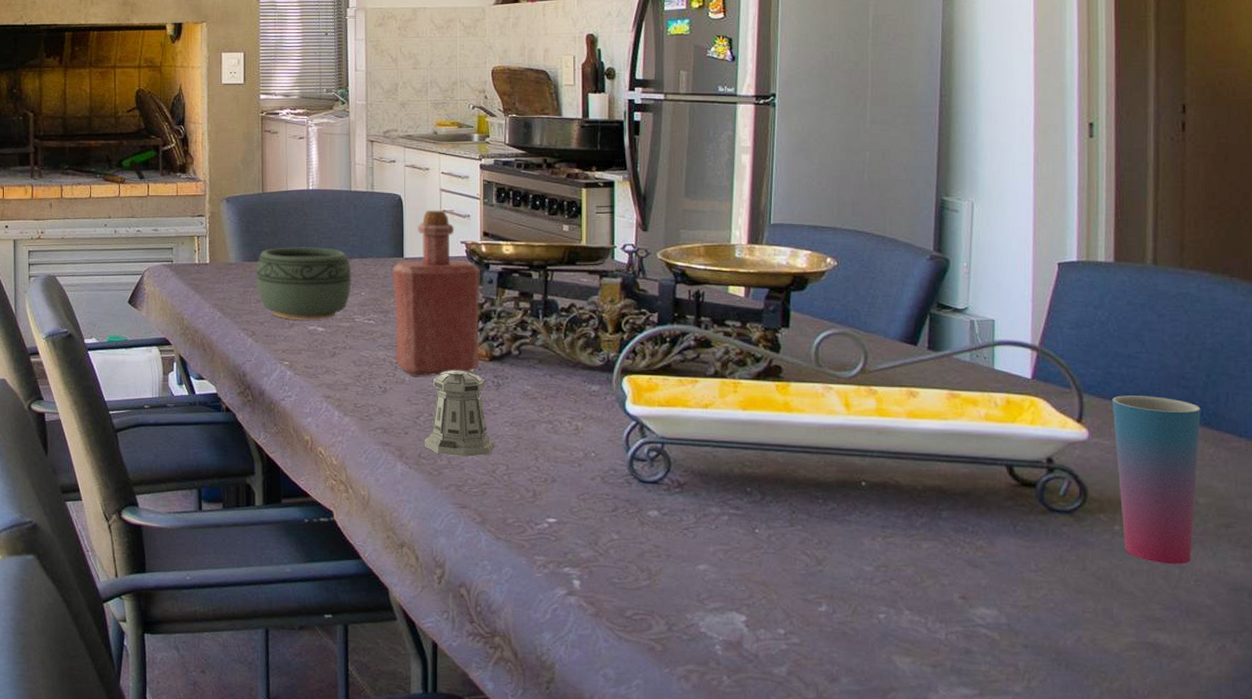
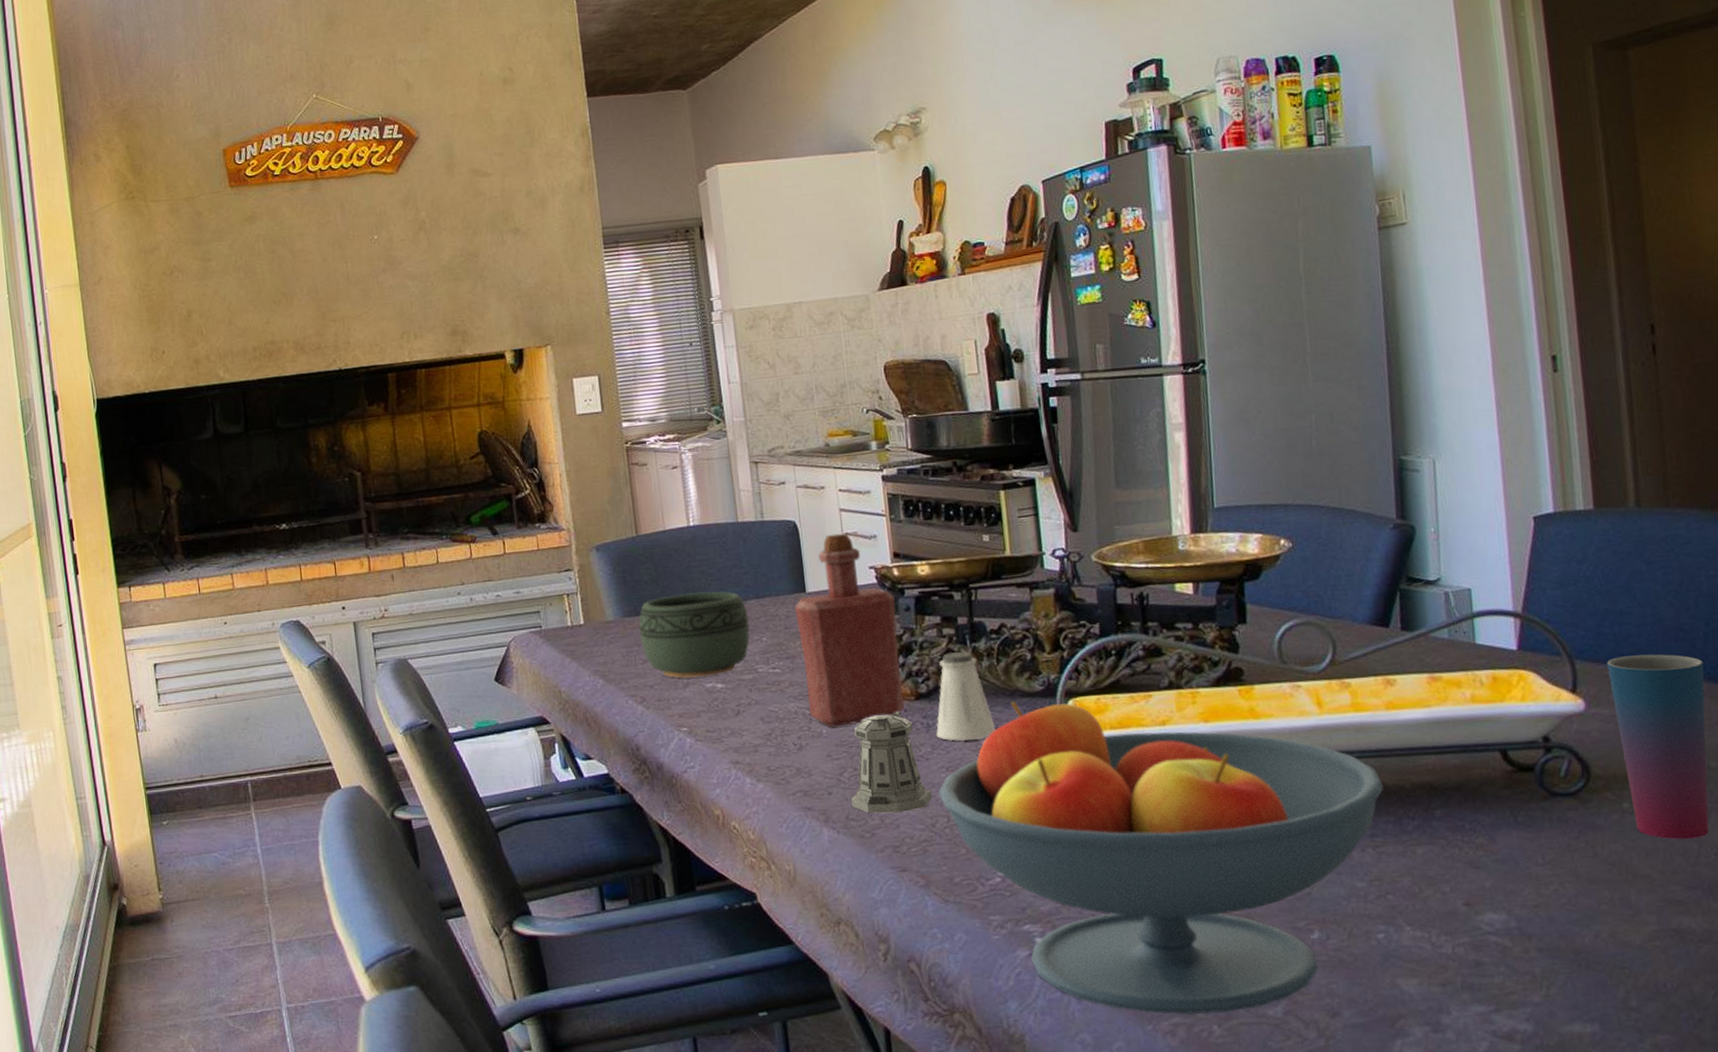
fruit bowl: none [502,372,897,666] -> present [939,701,1383,1015]
saltshaker: none [504,324,558,401] -> present [936,651,996,741]

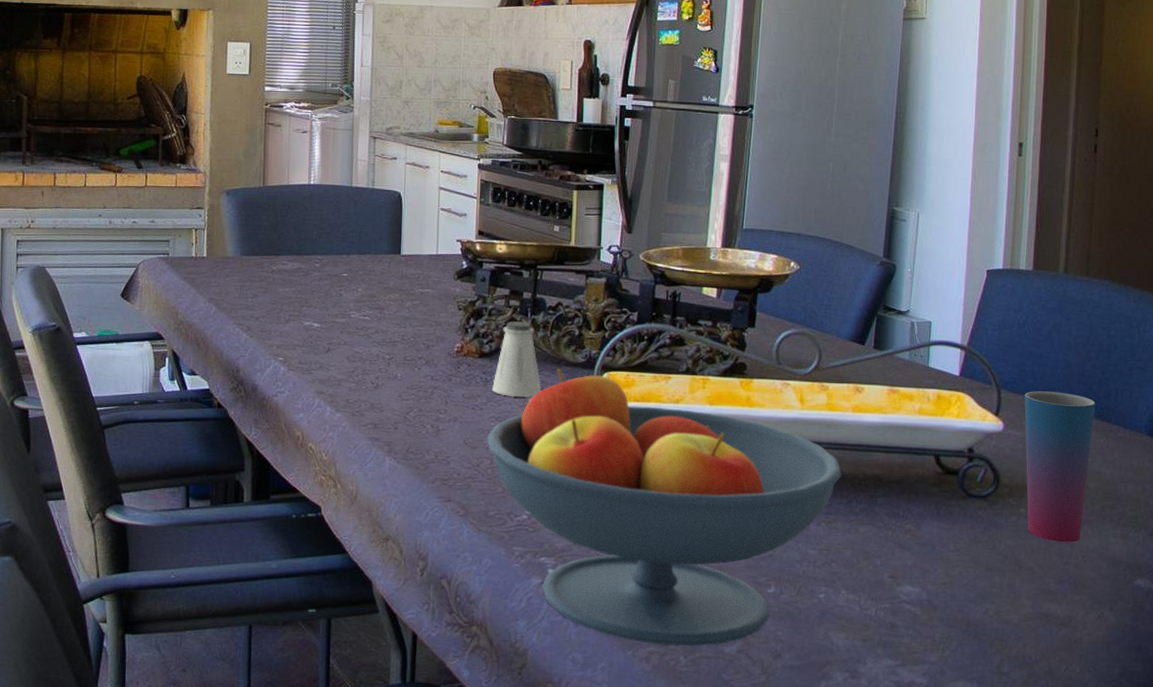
bowl: present [638,591,750,678] -> none [253,242,349,316]
bottle: present [795,533,905,727] -> none [389,207,474,372]
pepper shaker: present [851,711,932,814] -> none [413,365,481,451]

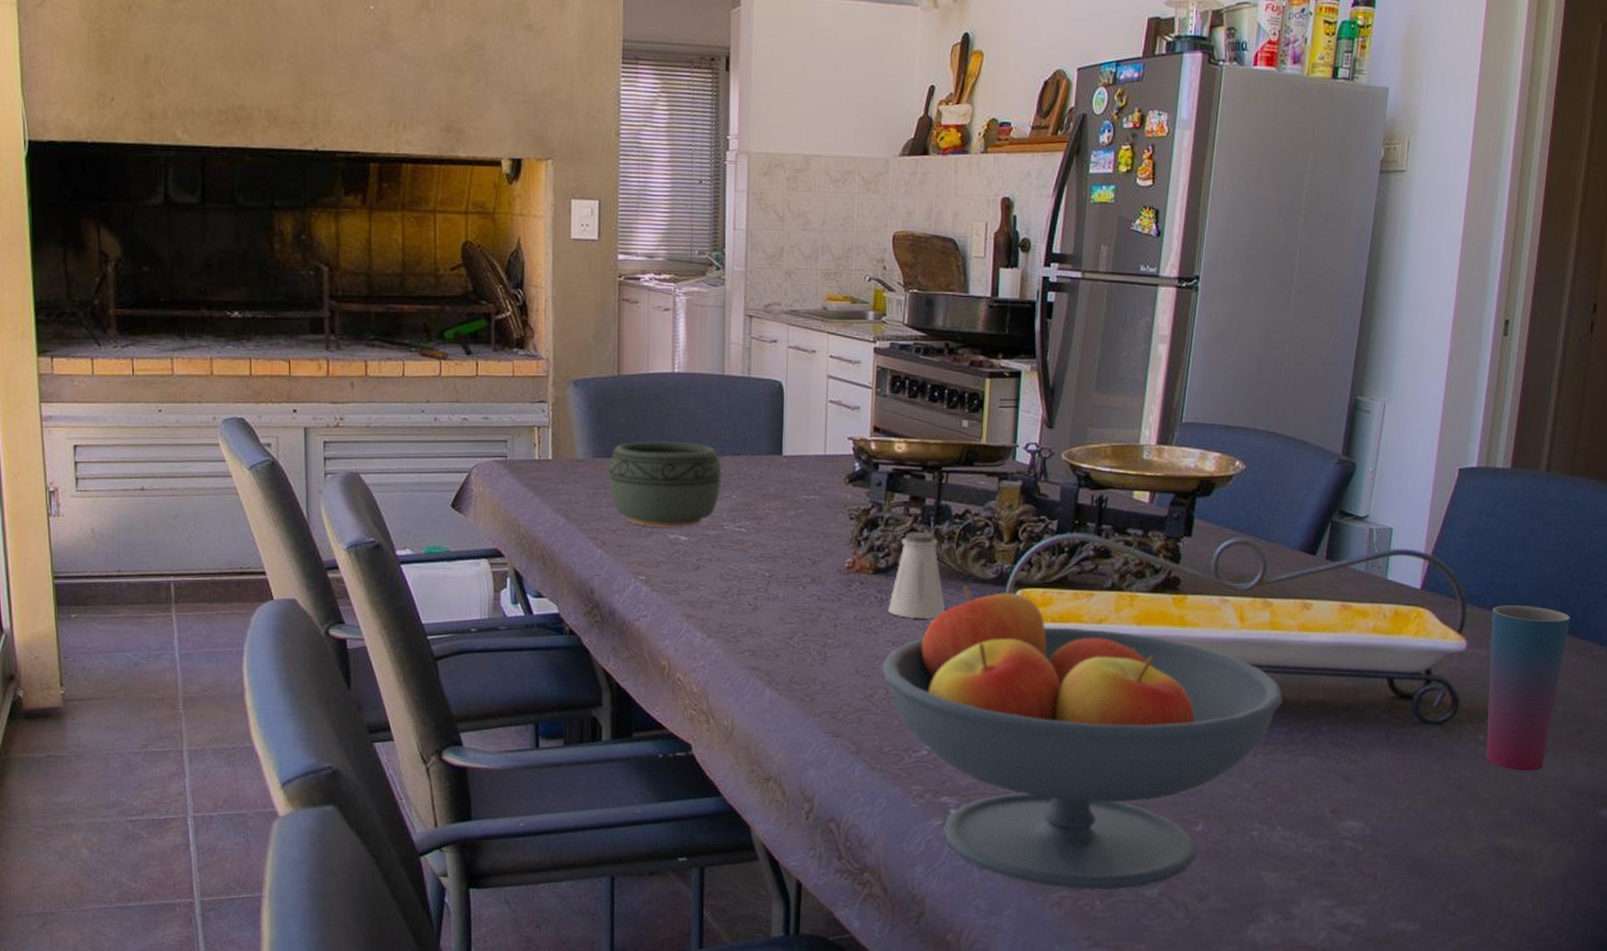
bowl: none [253,242,349,316] -> present [608,441,722,527]

